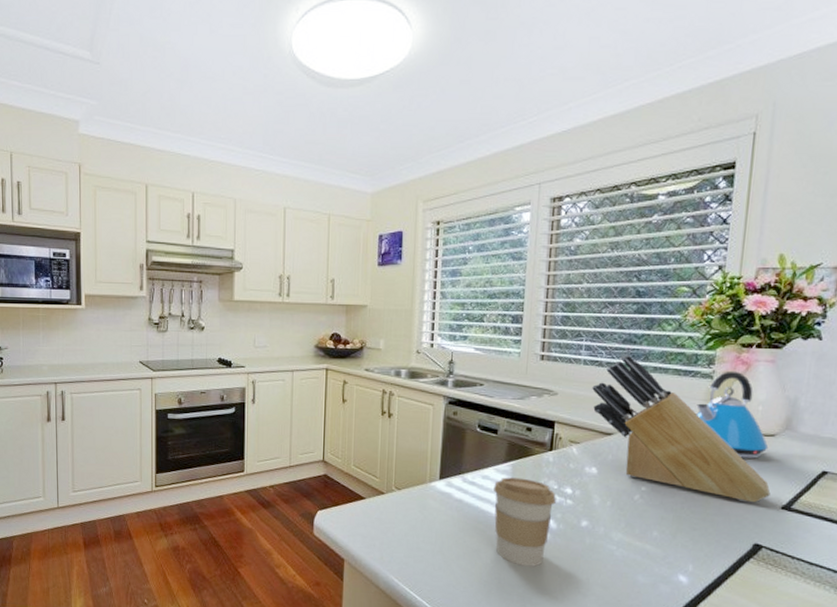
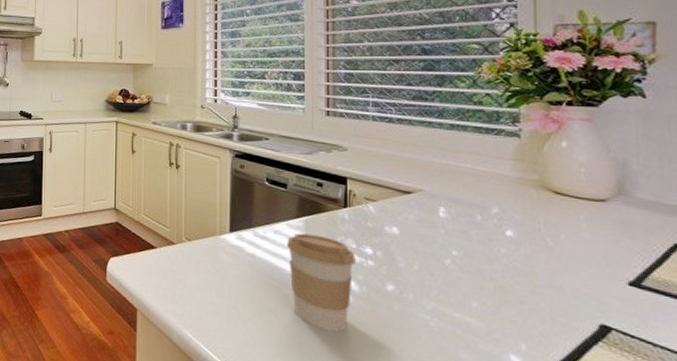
knife block: present [592,355,771,503] -> none [384,112,612,277]
kettle: present [696,371,769,459] -> none [505,129,600,226]

